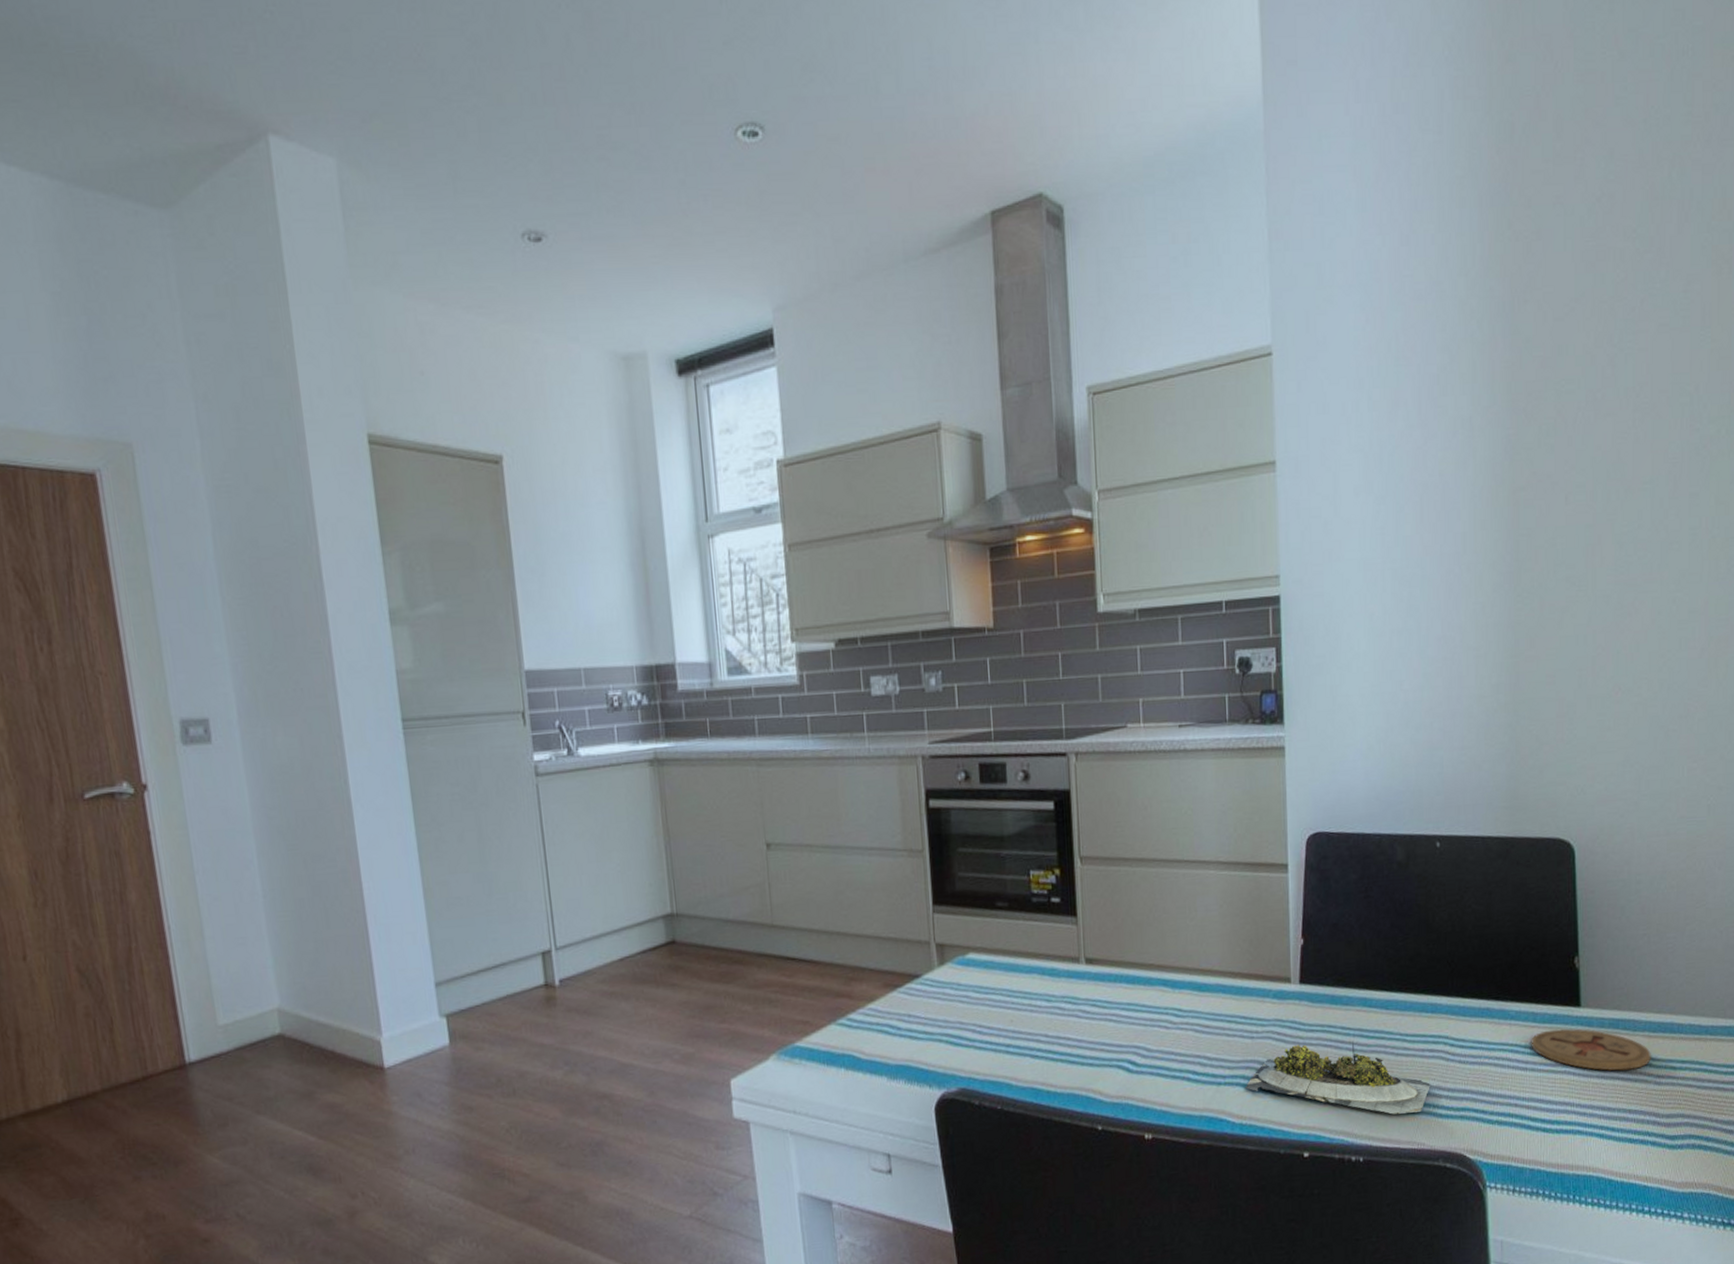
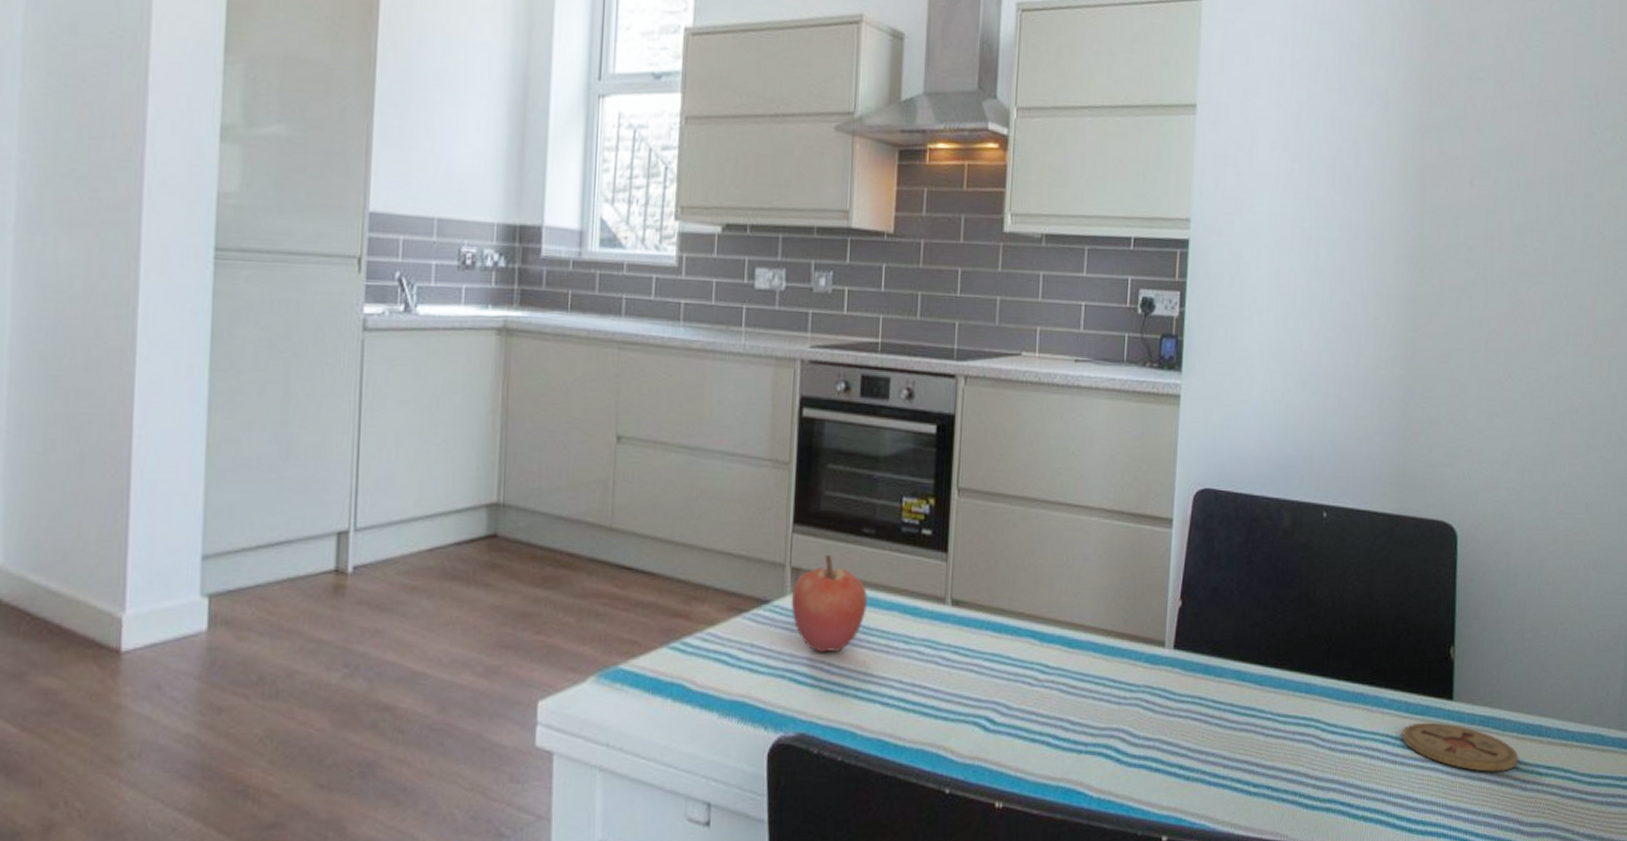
apple: none [938,929,1008,1017] -> present [791,554,867,653]
succulent plant: present [1245,1041,1430,1115] -> none [1107,716,1298,801]

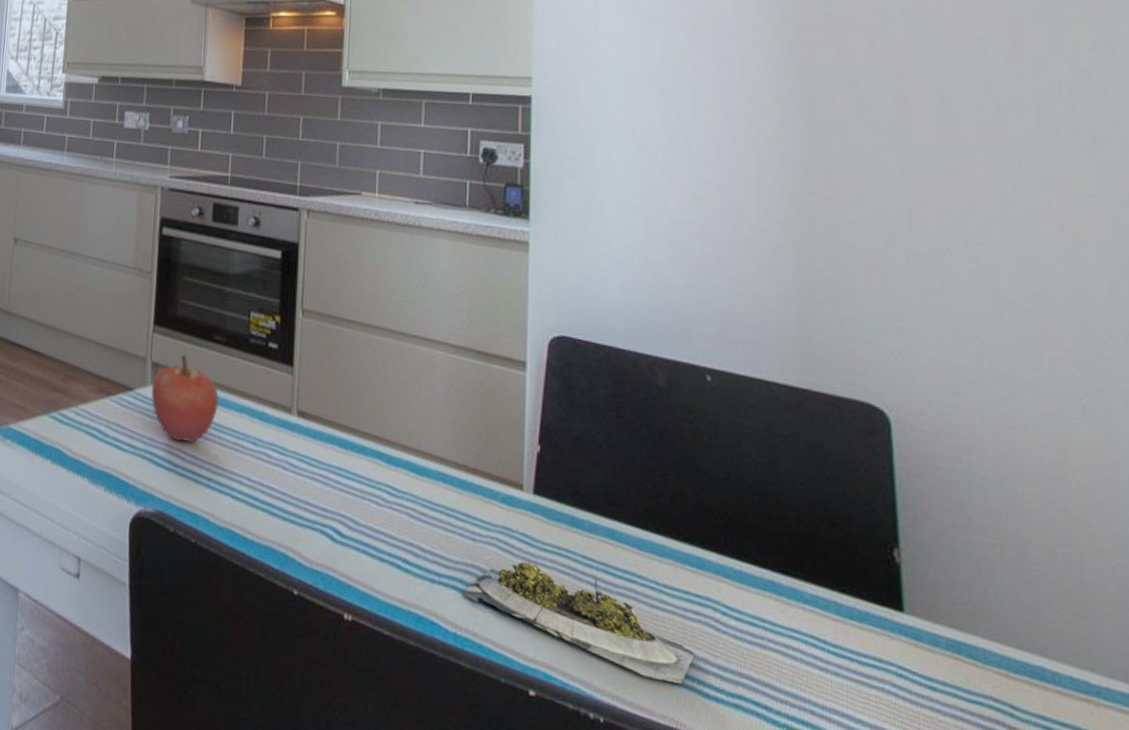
succulent plant: none [1107,716,1298,801] -> present [462,561,694,684]
coaster: present [1402,722,1519,772] -> none [833,629,1012,715]

